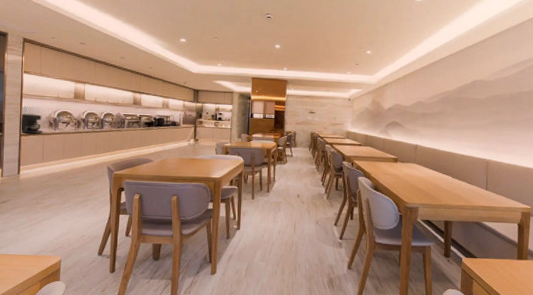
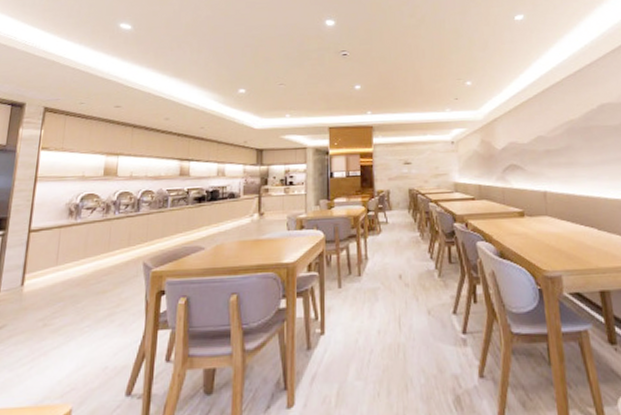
coffee maker: present [20,113,42,134] -> none [29,201,60,228]

